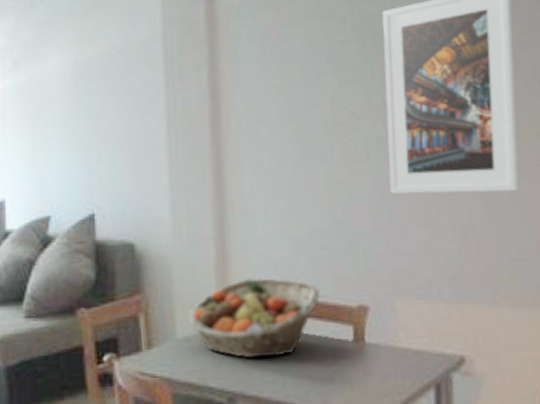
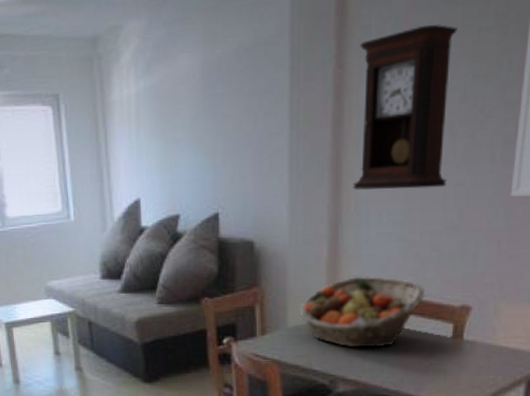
pendulum clock: none [231,35,328,189] -> present [353,24,458,191]

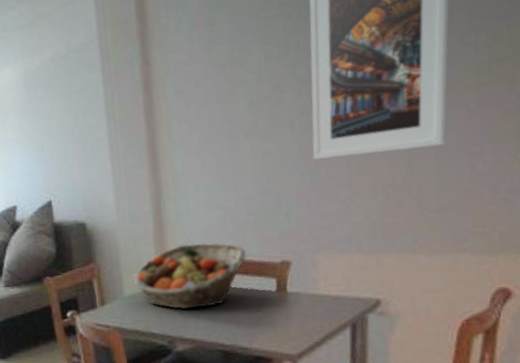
pendulum clock: present [353,24,458,191] -> none [161,18,254,168]

